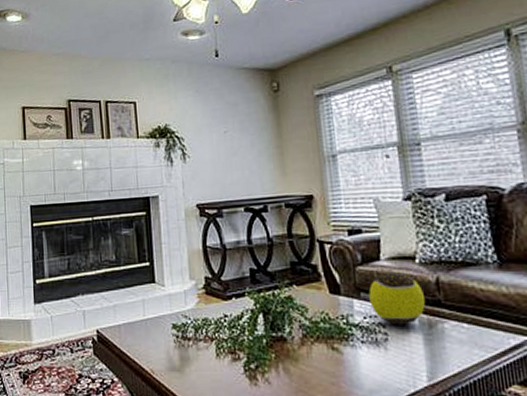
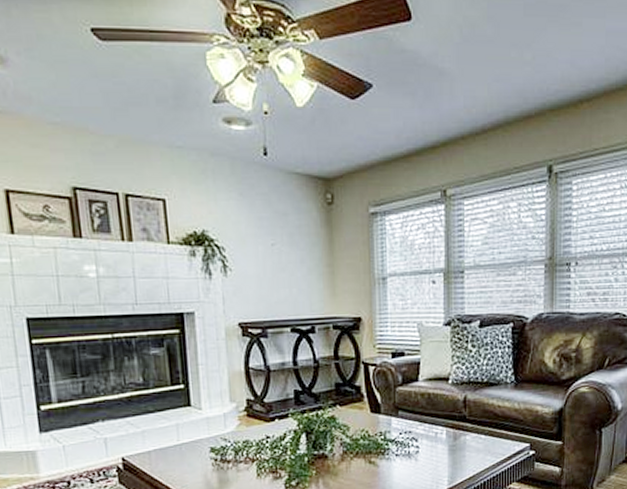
decorative ball: present [368,271,425,325] -> none [406,391,452,439]

